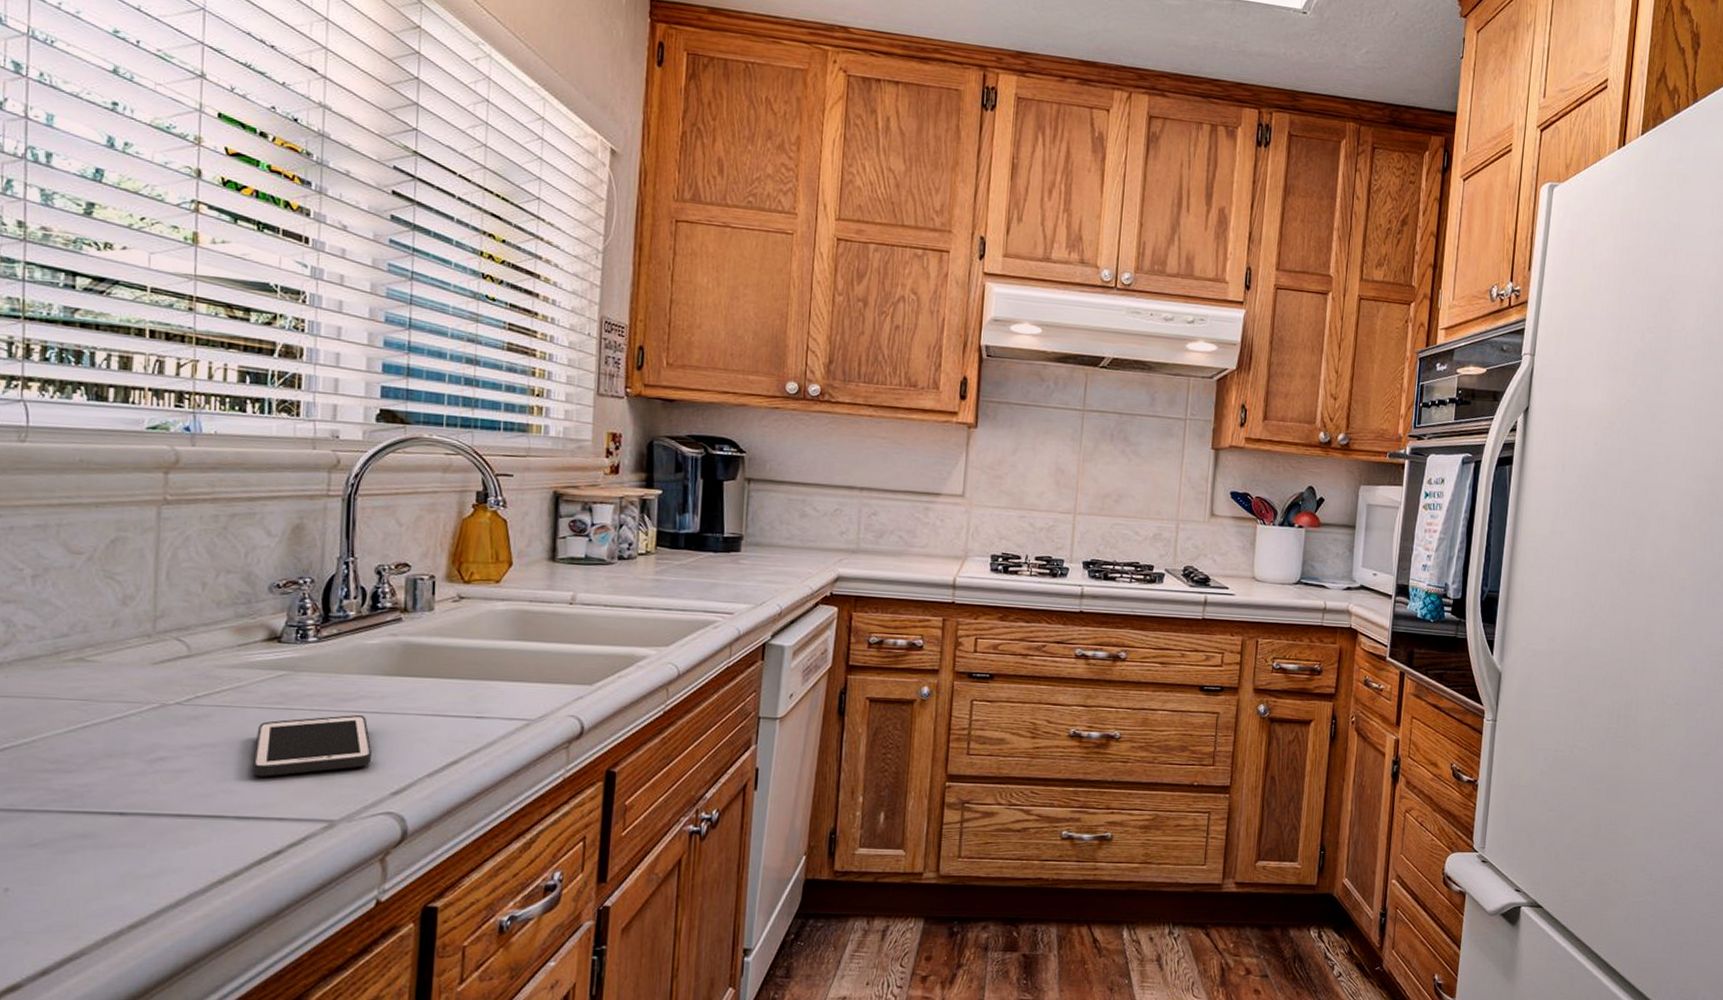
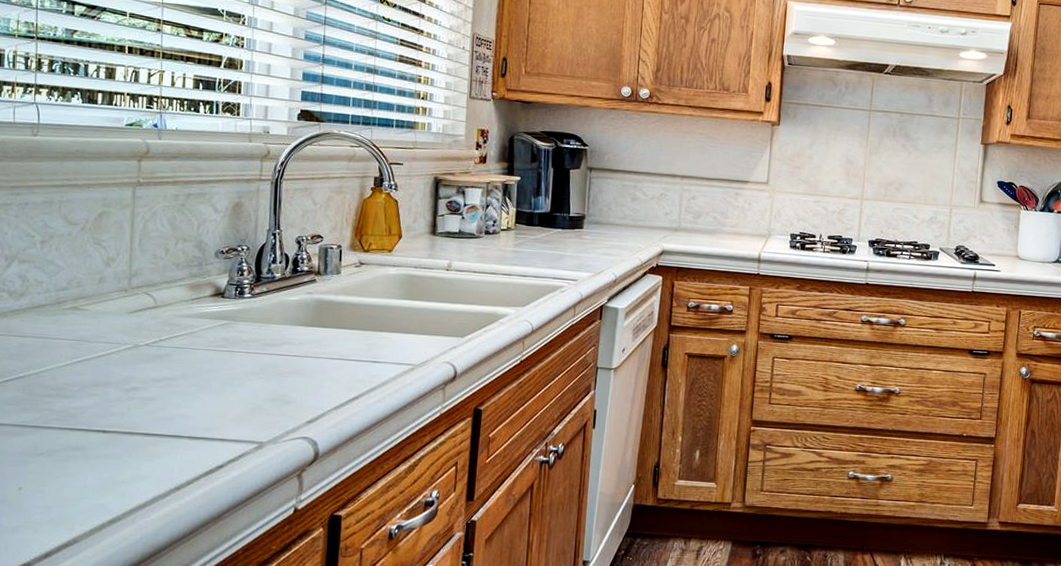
cell phone: present [252,715,373,777] -> none [201,357,293,406]

